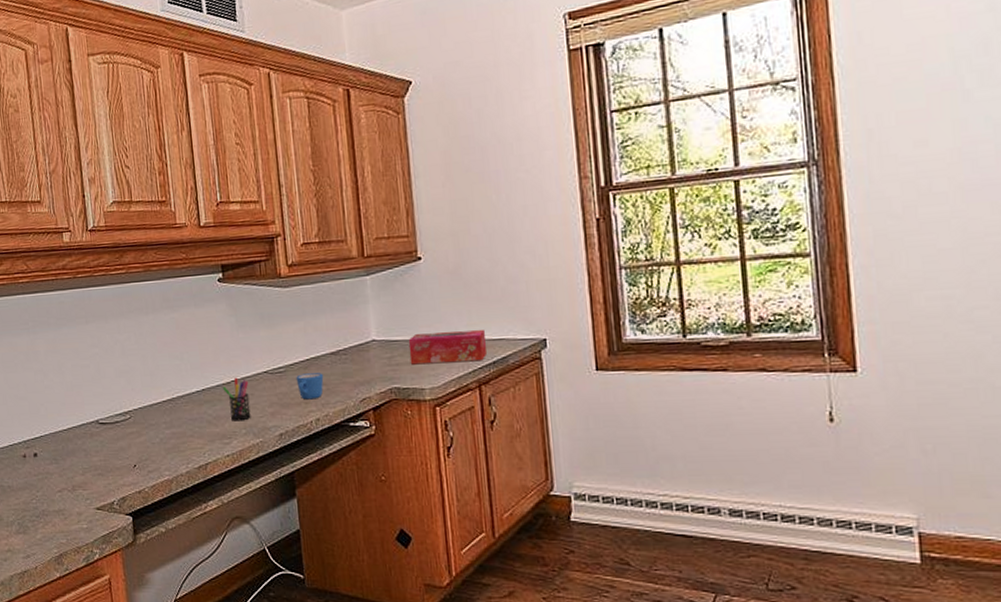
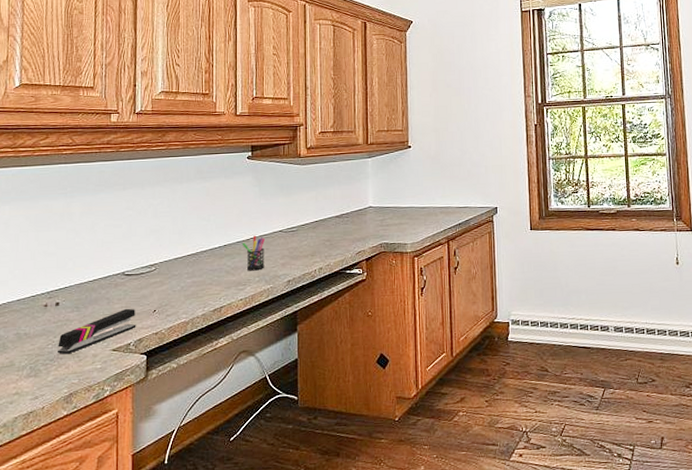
stapler: none [41,462,118,511] -> present [58,308,136,354]
mug: present [296,373,324,400] -> none [306,232,328,253]
tissue box: present [408,329,487,365] -> none [397,199,454,226]

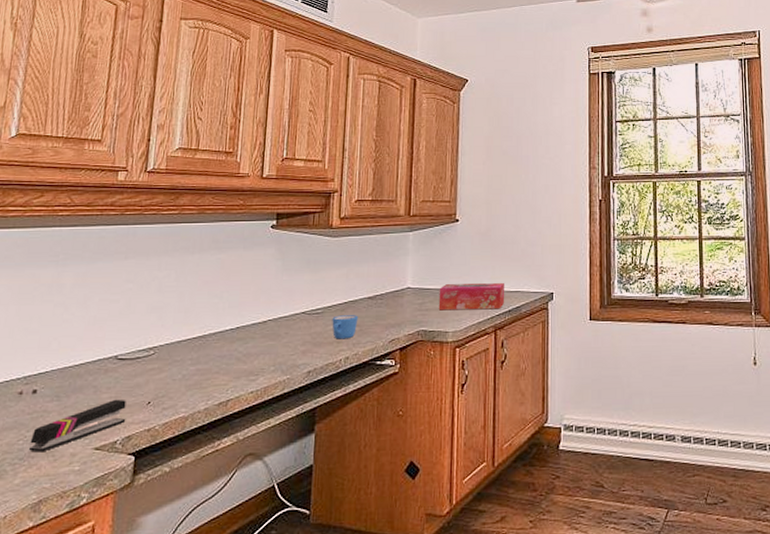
pen holder: present [242,235,266,271] -> none [257,317,286,359]
mug: none [306,232,328,253] -> present [332,315,359,339]
tissue box: none [397,199,454,226] -> present [438,282,504,311]

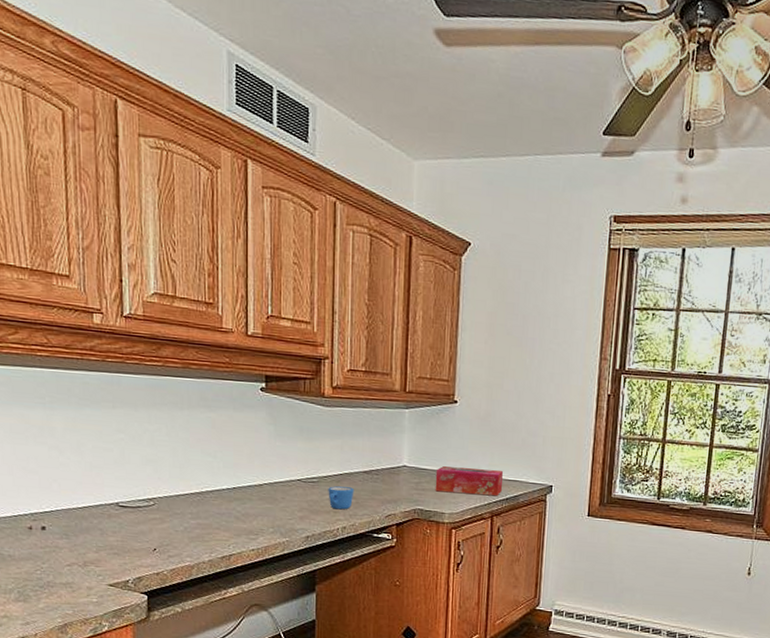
stapler: present [29,399,126,452] -> none [47,542,135,583]

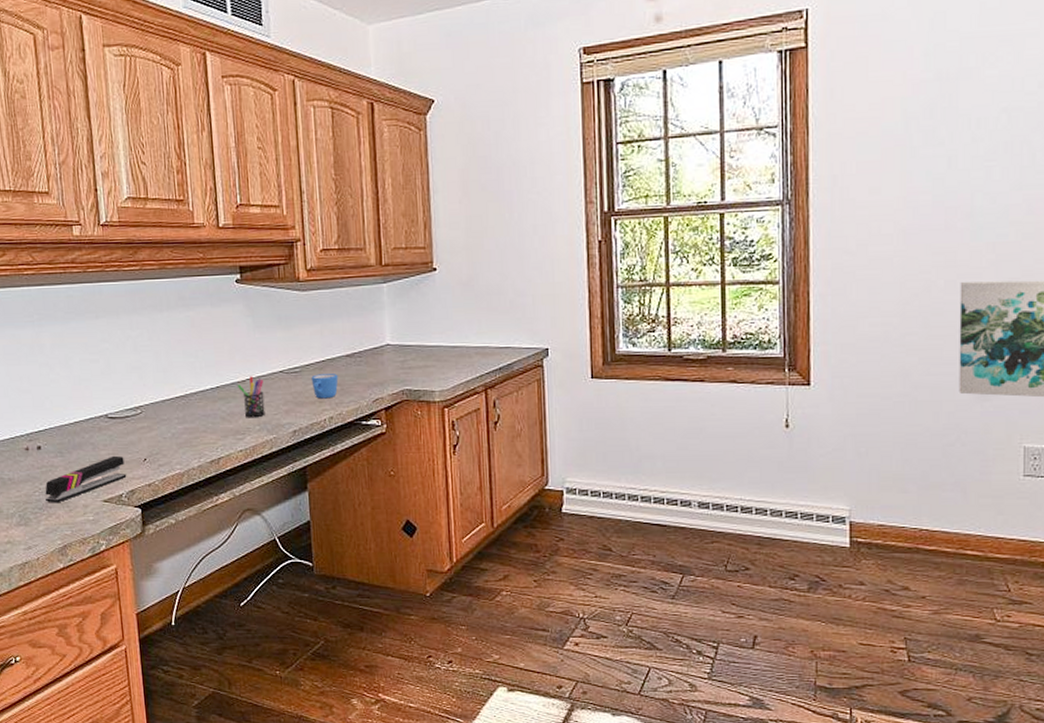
stapler: none [47,542,135,583] -> present [45,455,127,503]
pen holder: none [253,481,281,521] -> present [237,376,265,418]
tissue box: present [435,466,503,497] -> none [421,337,493,369]

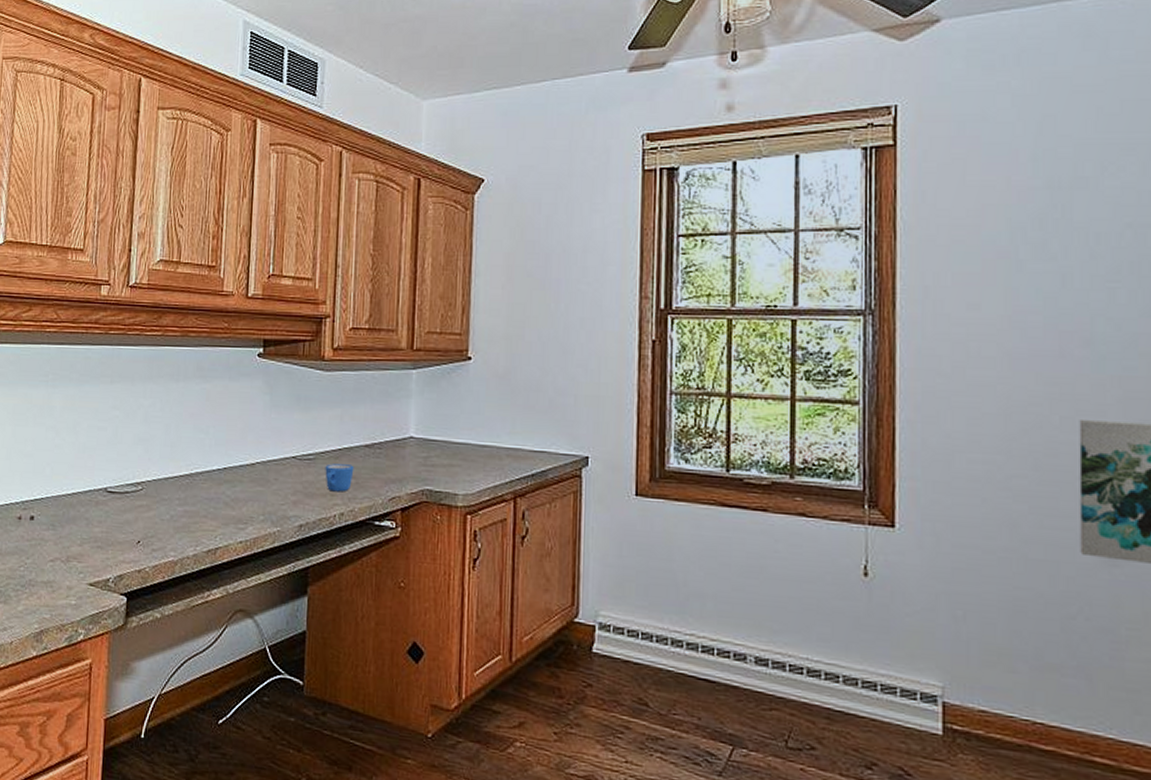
stapler: present [45,455,127,503] -> none [30,534,117,582]
pen holder: present [237,376,265,418] -> none [245,459,275,507]

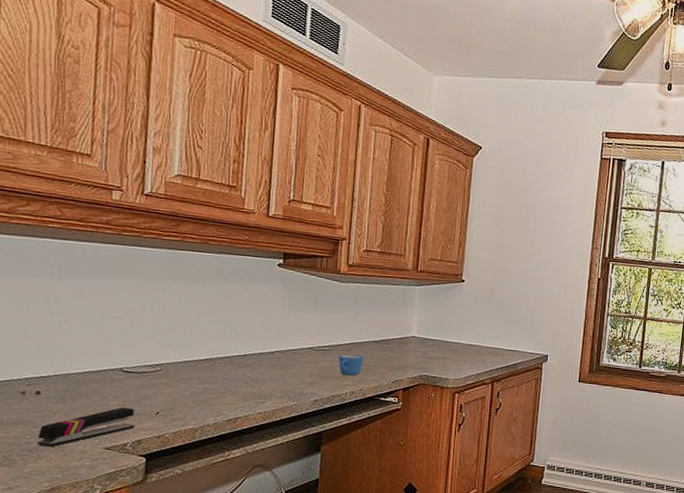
stapler: none [30,534,117,582] -> present [37,407,135,447]

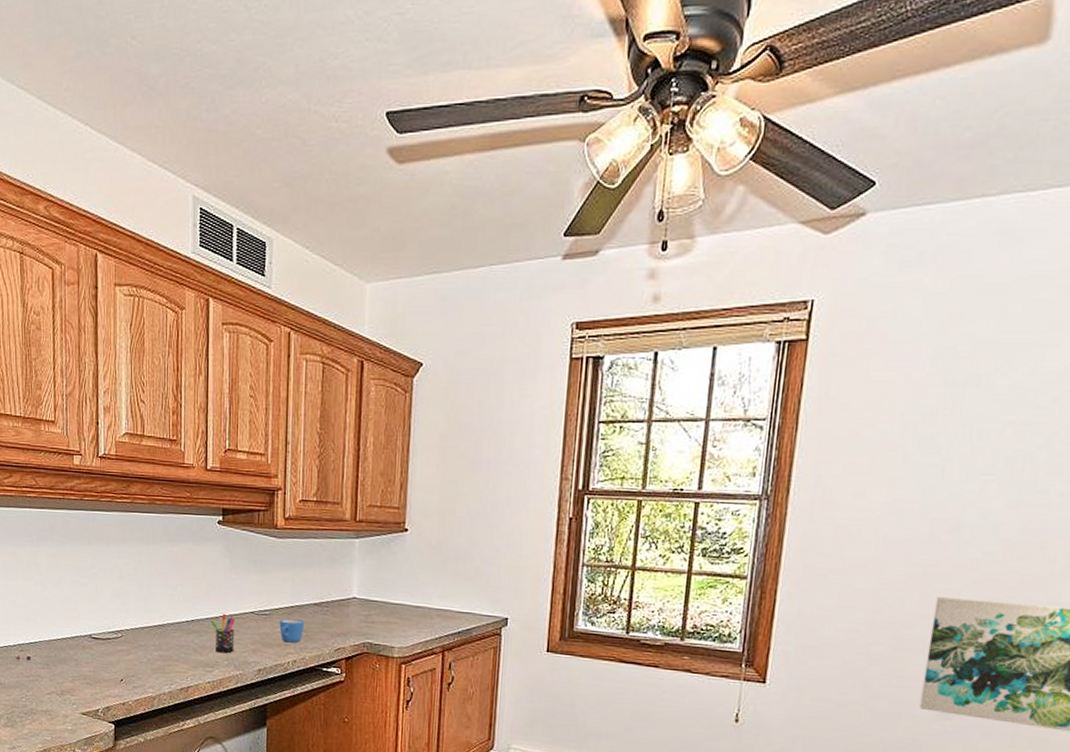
stapler: present [37,407,135,447] -> none [31,673,104,711]
pen holder: none [264,348,293,386] -> present [210,613,236,654]

